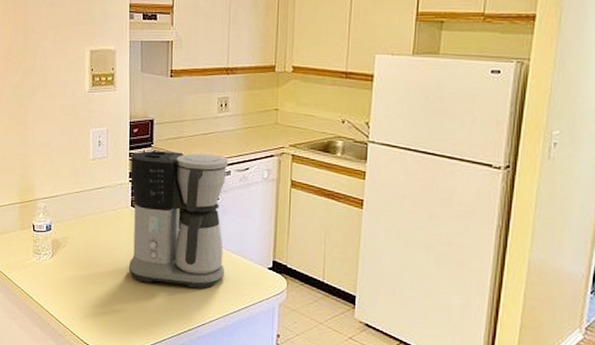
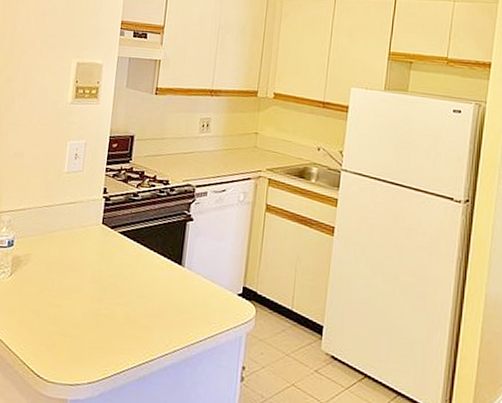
coffee maker: present [128,151,229,289] -> none [92,166,206,316]

